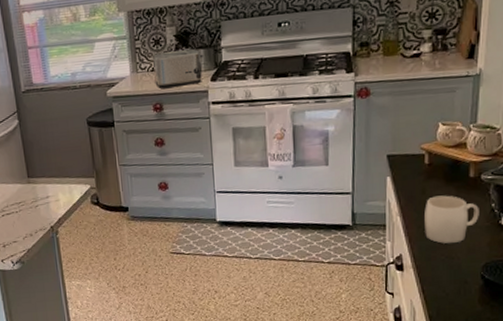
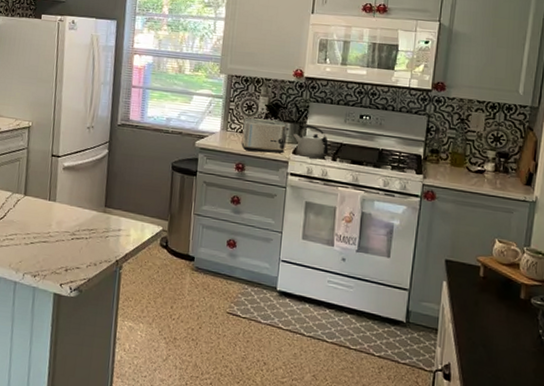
kettle: none [208,46,248,83] -> present [292,124,328,160]
mug: present [424,195,479,244] -> none [474,310,527,363]

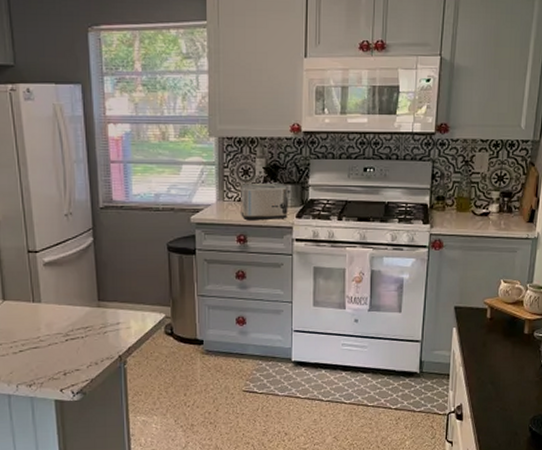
kettle: present [292,124,328,160] -> none [294,184,333,222]

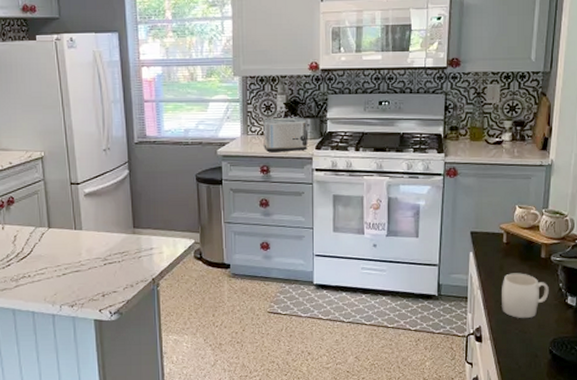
mug: none [483,349,531,396] -> present [502,273,549,319]

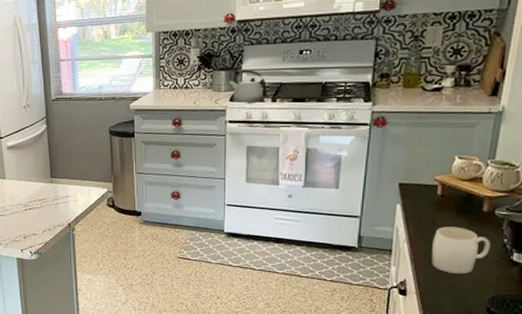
toaster: present [263,117,310,153] -> none [176,69,224,106]
kettle: none [314,117,350,153] -> present [228,69,267,104]

